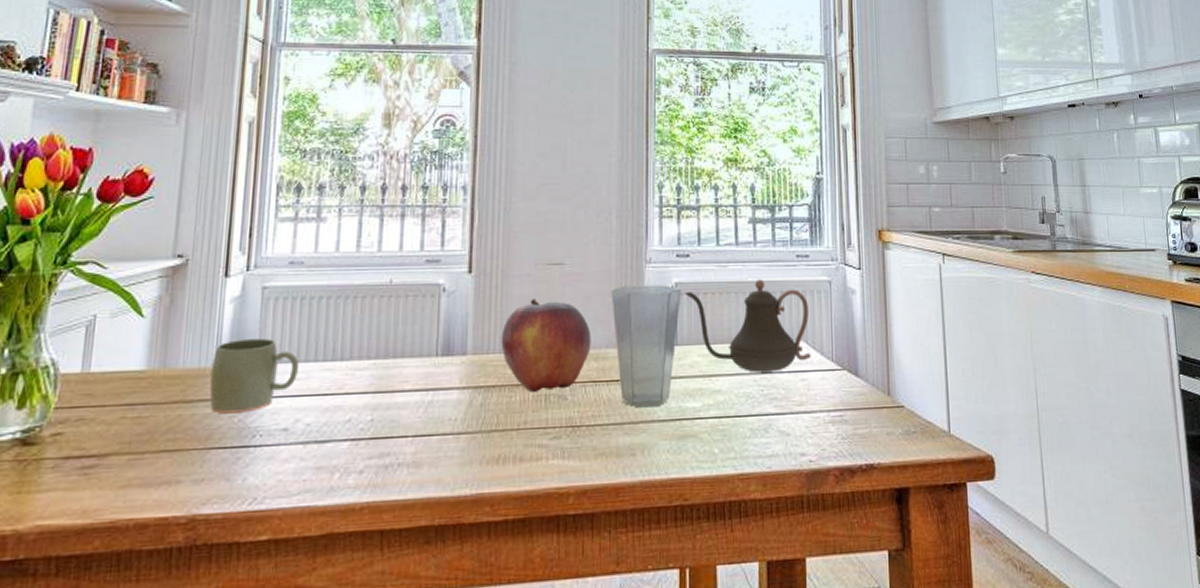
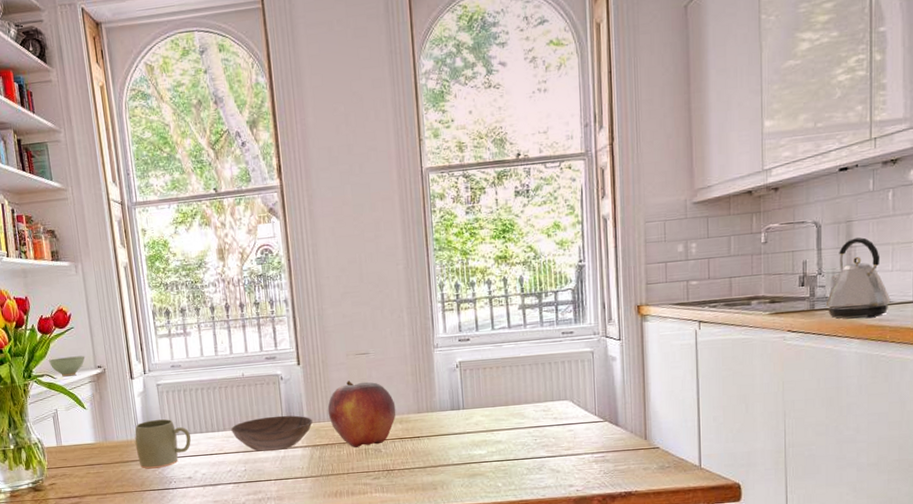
bowl: none [100,238,162,267] -> present [48,355,85,377]
bowl: none [360,341,478,393] -> present [230,415,313,451]
cup: present [610,285,682,407] -> none [407,364,465,455]
teapot: present [685,279,811,373] -> none [467,354,576,427]
kettle: none [1066,177,1126,263] -> present [825,237,891,319]

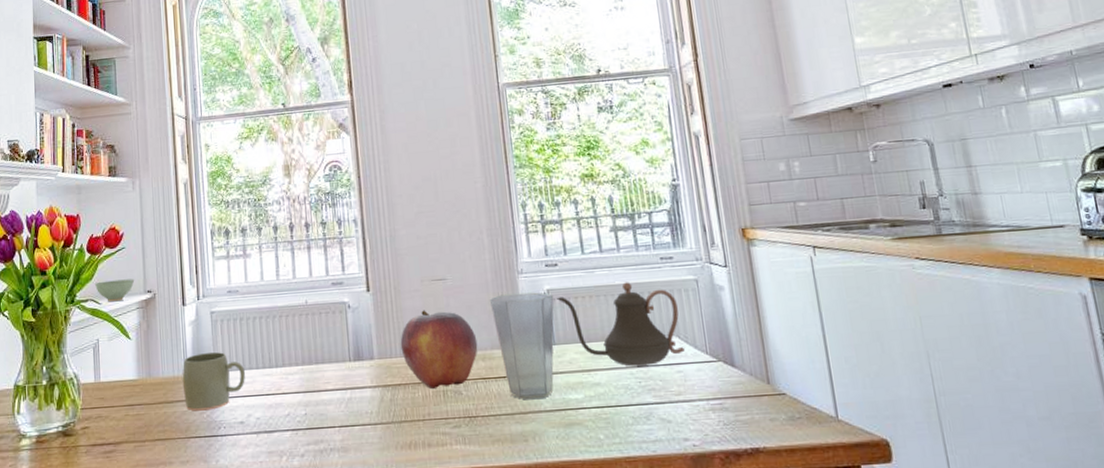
bowl: present [230,415,313,451] -> none [290,349,383,392]
cup: none [407,364,465,455] -> present [489,292,554,399]
teapot: none [467,354,576,427] -> present [557,282,685,367]
kettle: present [825,237,891,319] -> none [953,156,1027,246]

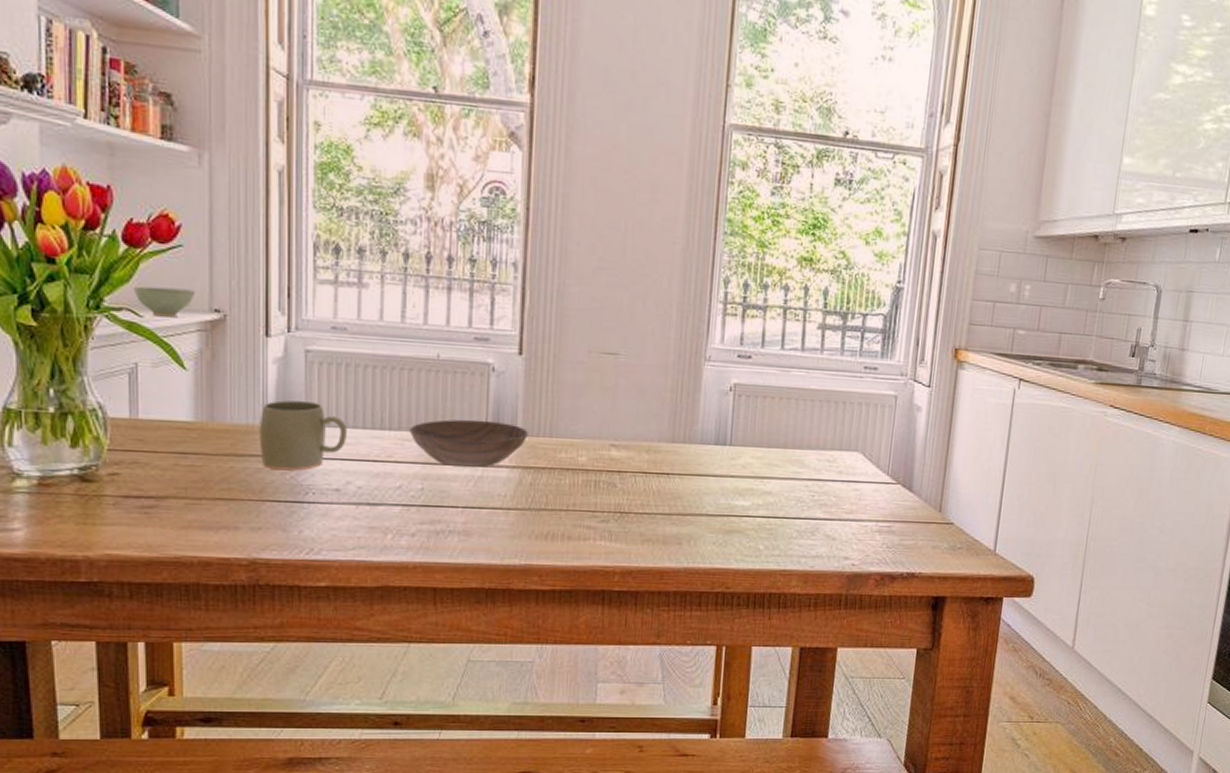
bowl: none [290,349,383,392] -> present [408,419,528,467]
fruit: present [400,310,478,389] -> none [551,386,644,477]
cup: present [489,292,554,399] -> none [666,381,740,501]
teapot: present [557,282,685,367] -> none [743,388,871,480]

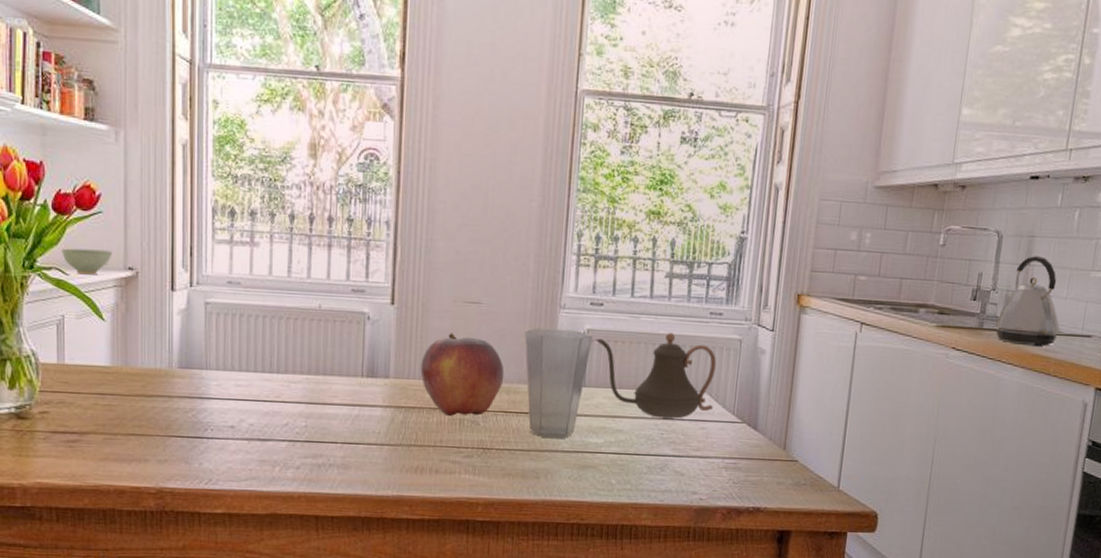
mug: present [259,400,347,471] -> none [165,347,240,410]
bowl: present [408,419,528,467] -> none [294,363,400,407]
fruit: none [551,386,644,477] -> present [420,333,505,416]
cup: none [666,381,740,501] -> present [524,328,593,438]
teapot: none [743,388,871,480] -> present [596,332,716,419]
kettle: none [1152,311,1217,404] -> present [994,256,1061,346]

